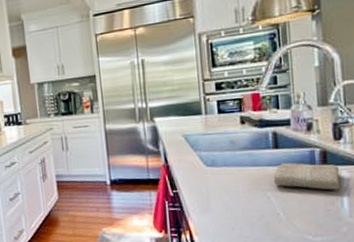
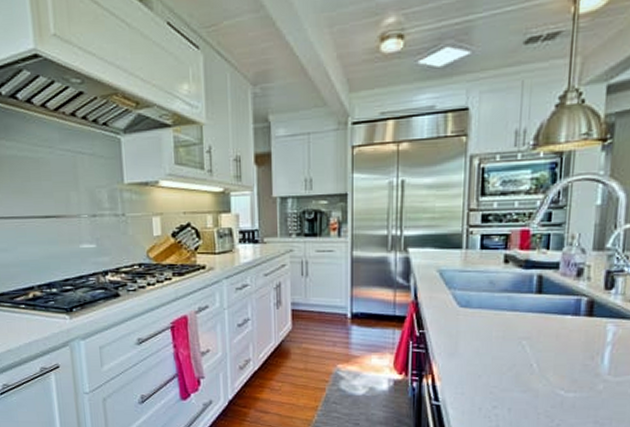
washcloth: present [273,162,340,190] -> none [531,309,606,344]

